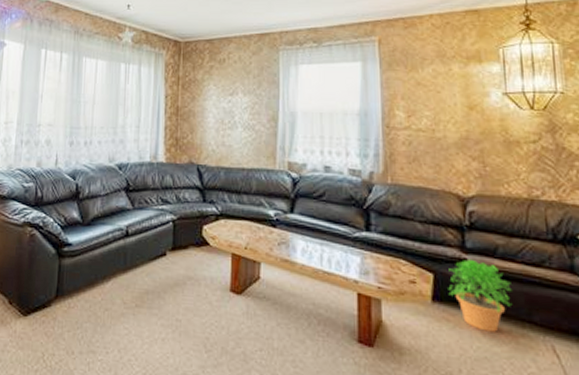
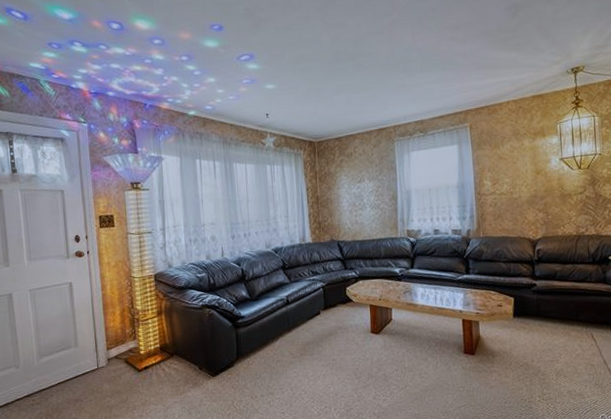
potted plant: present [448,258,512,332] -> none [524,283,566,332]

